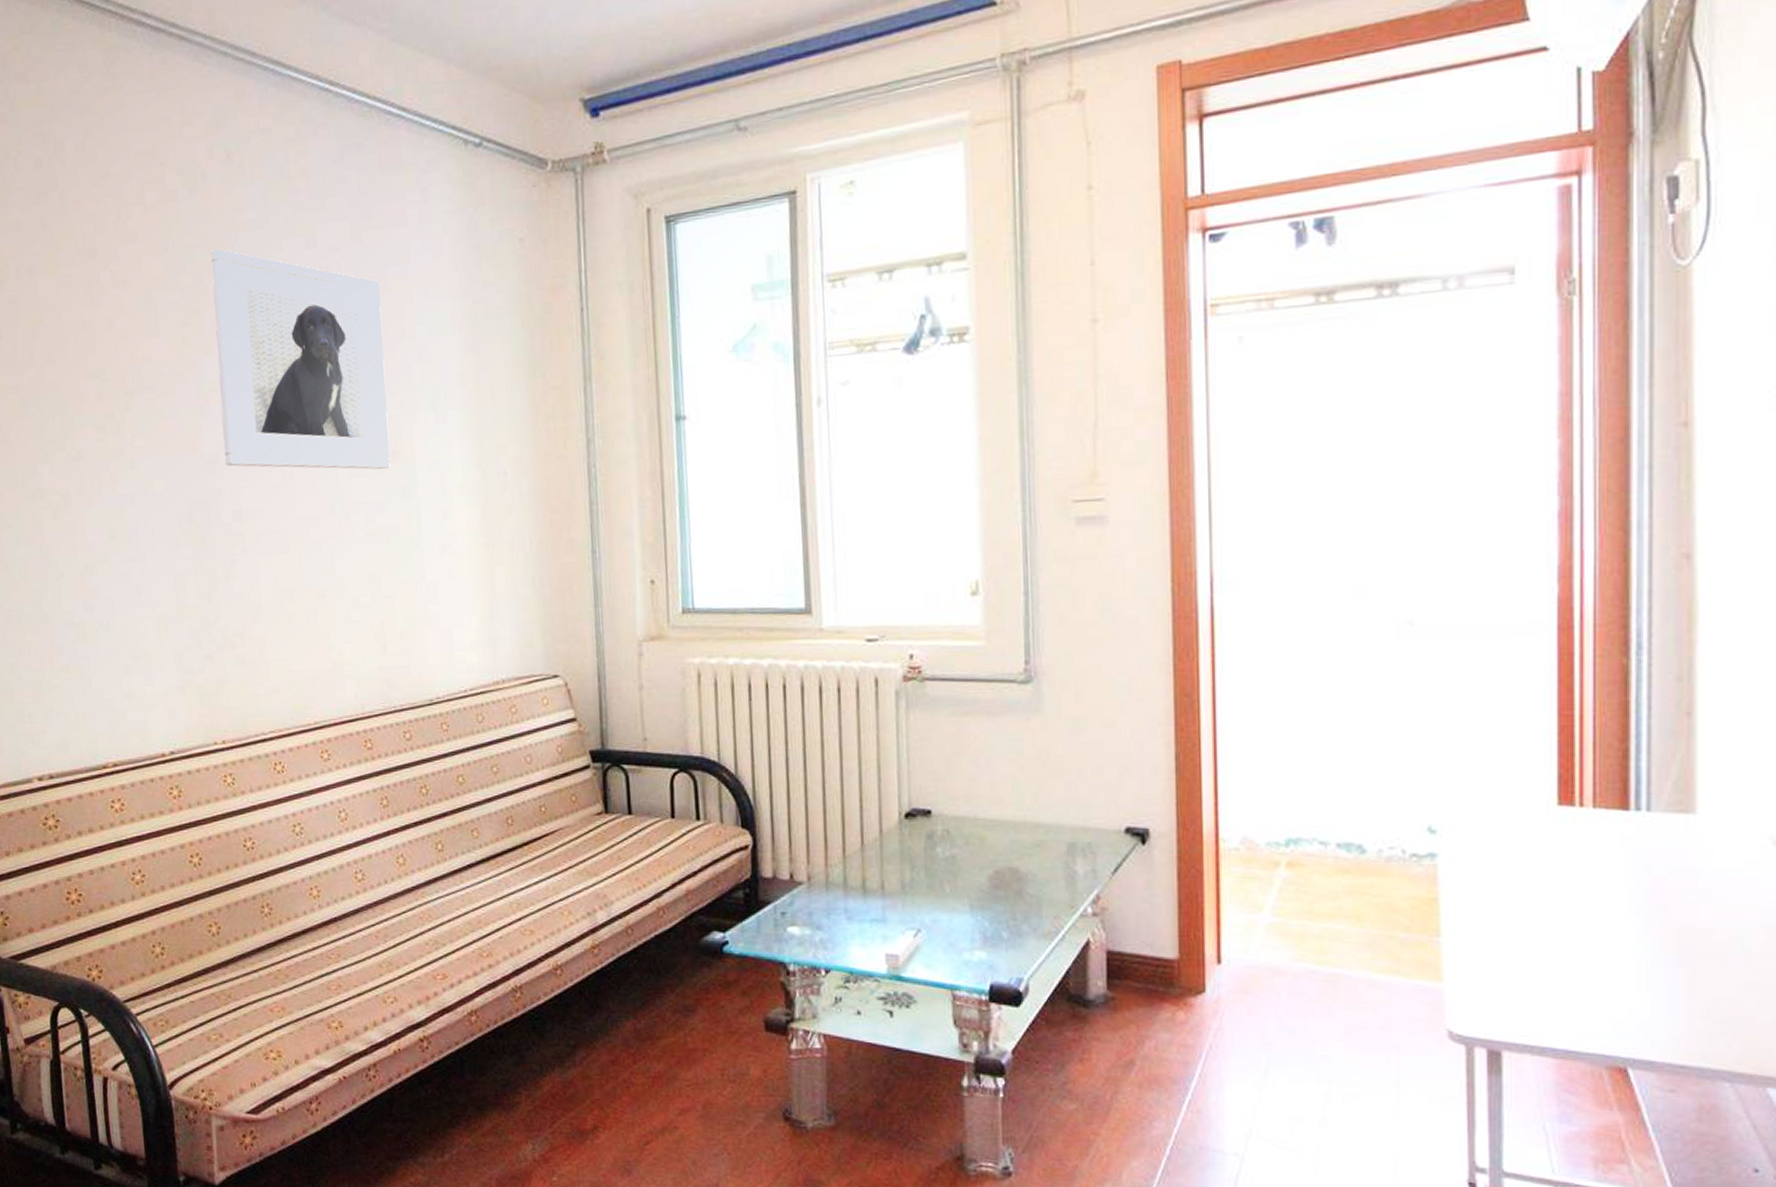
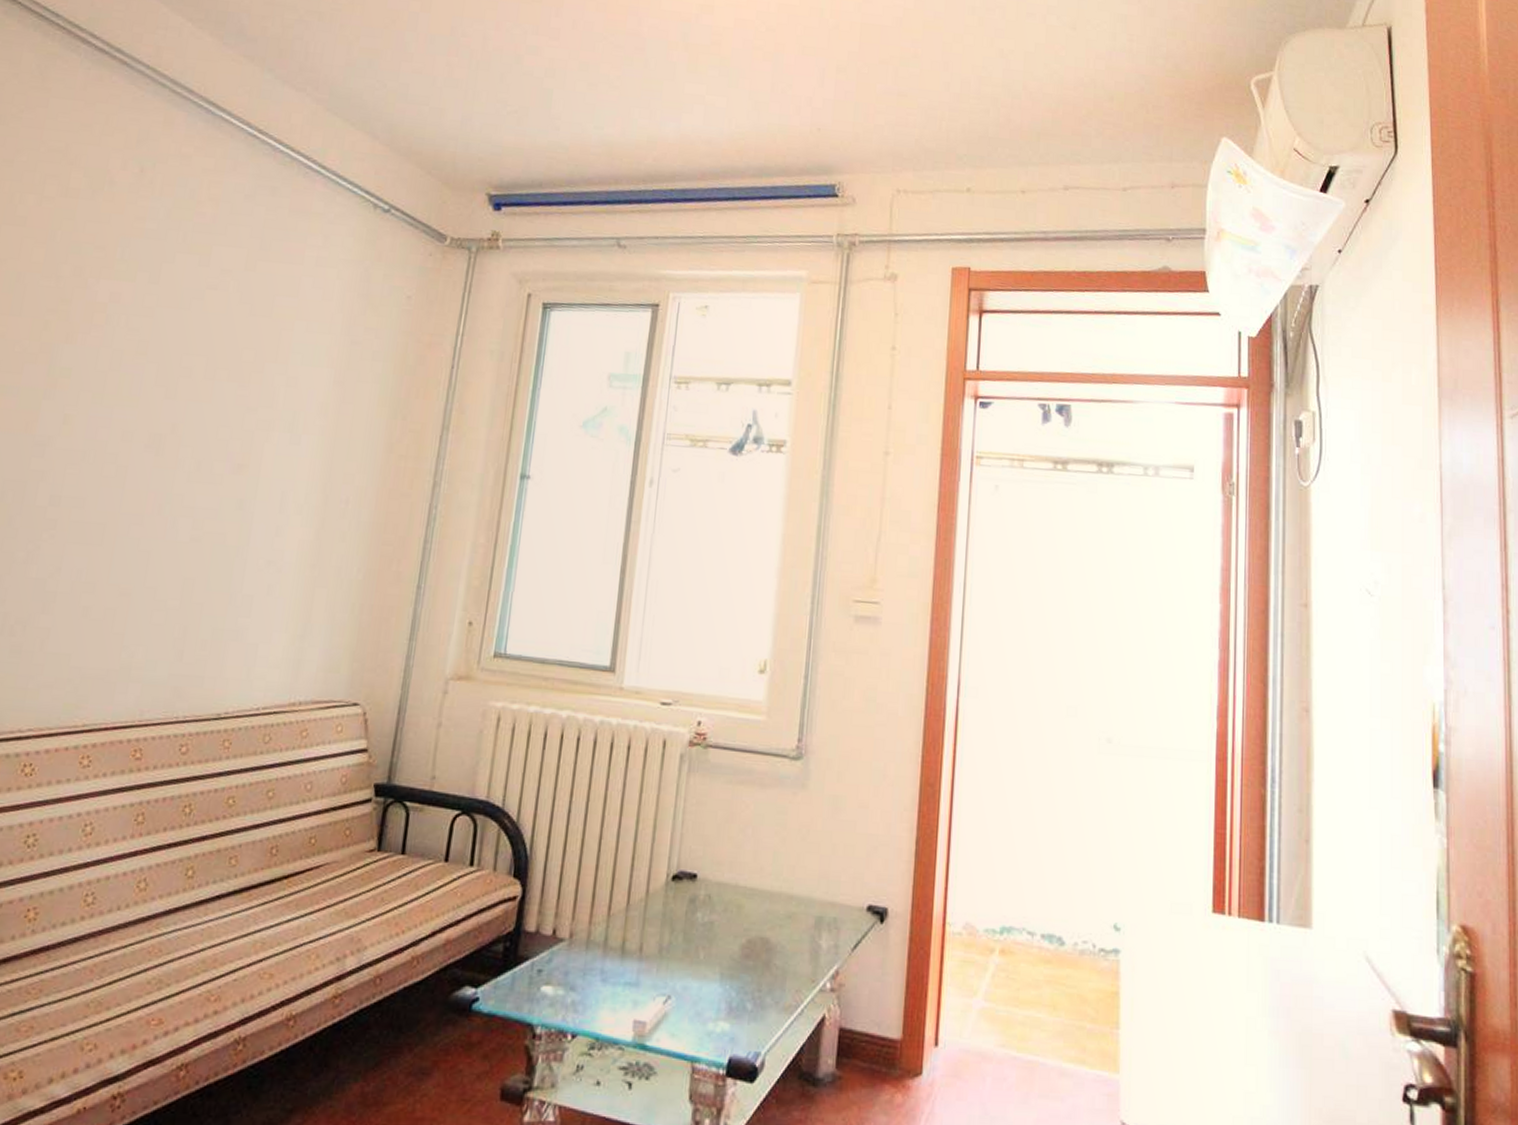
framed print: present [211,249,391,470] -> none [56,248,263,479]

